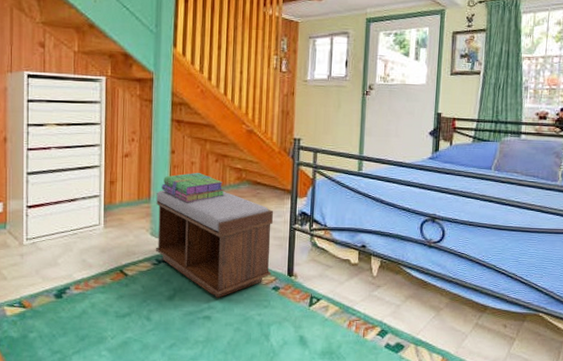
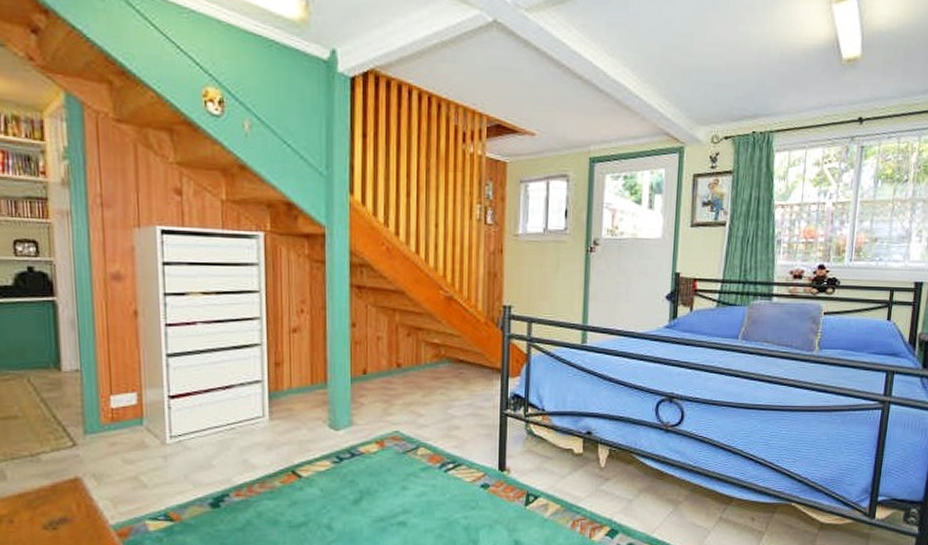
bench: present [155,190,273,298] -> none [334,371,479,500]
stack of books: present [161,173,225,202] -> none [340,350,420,386]

